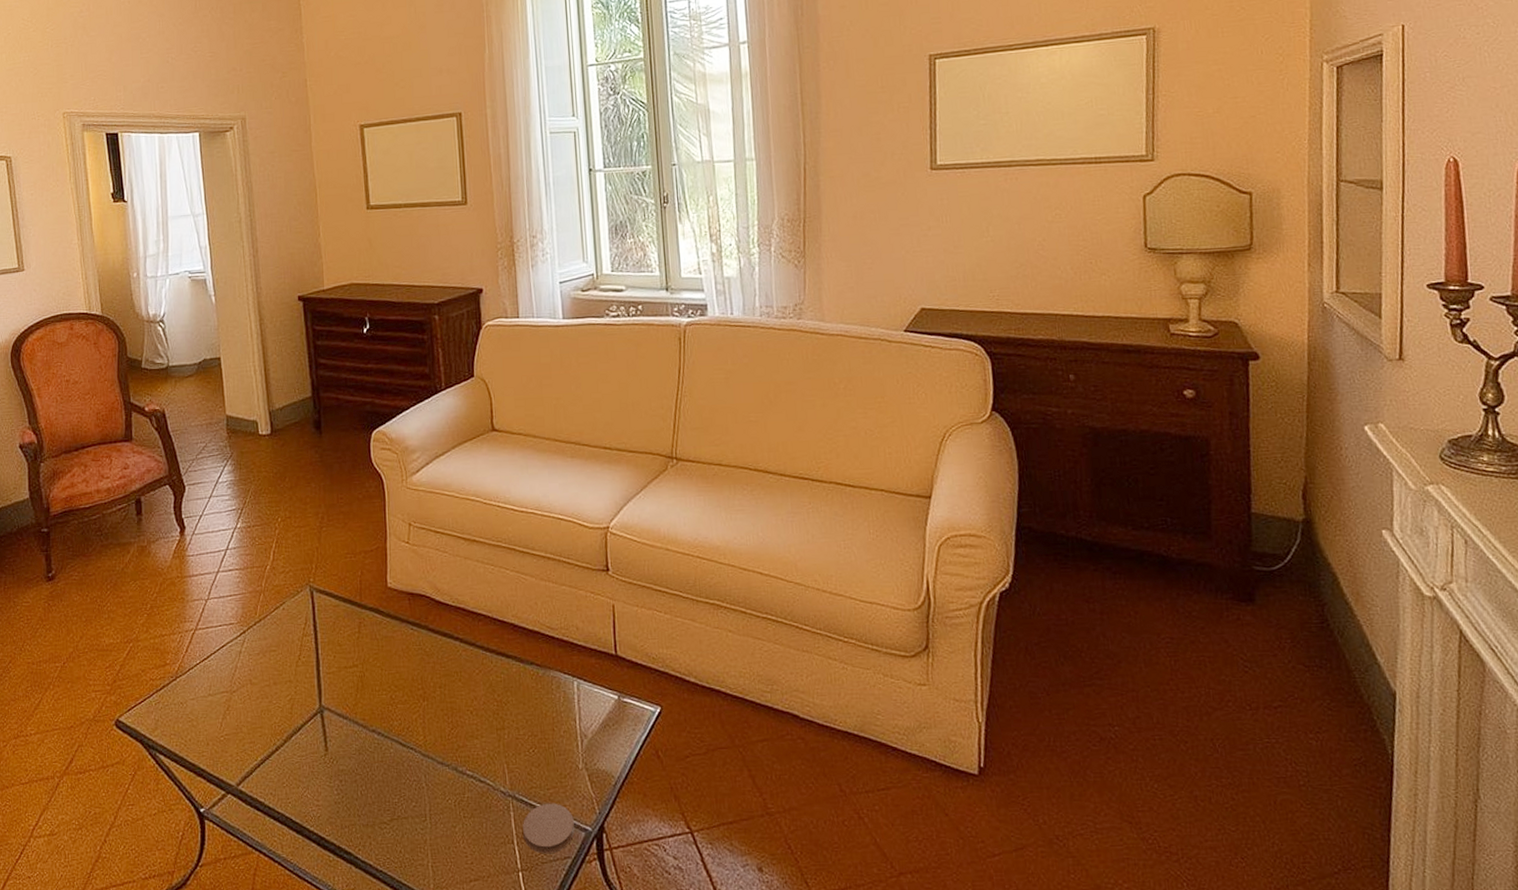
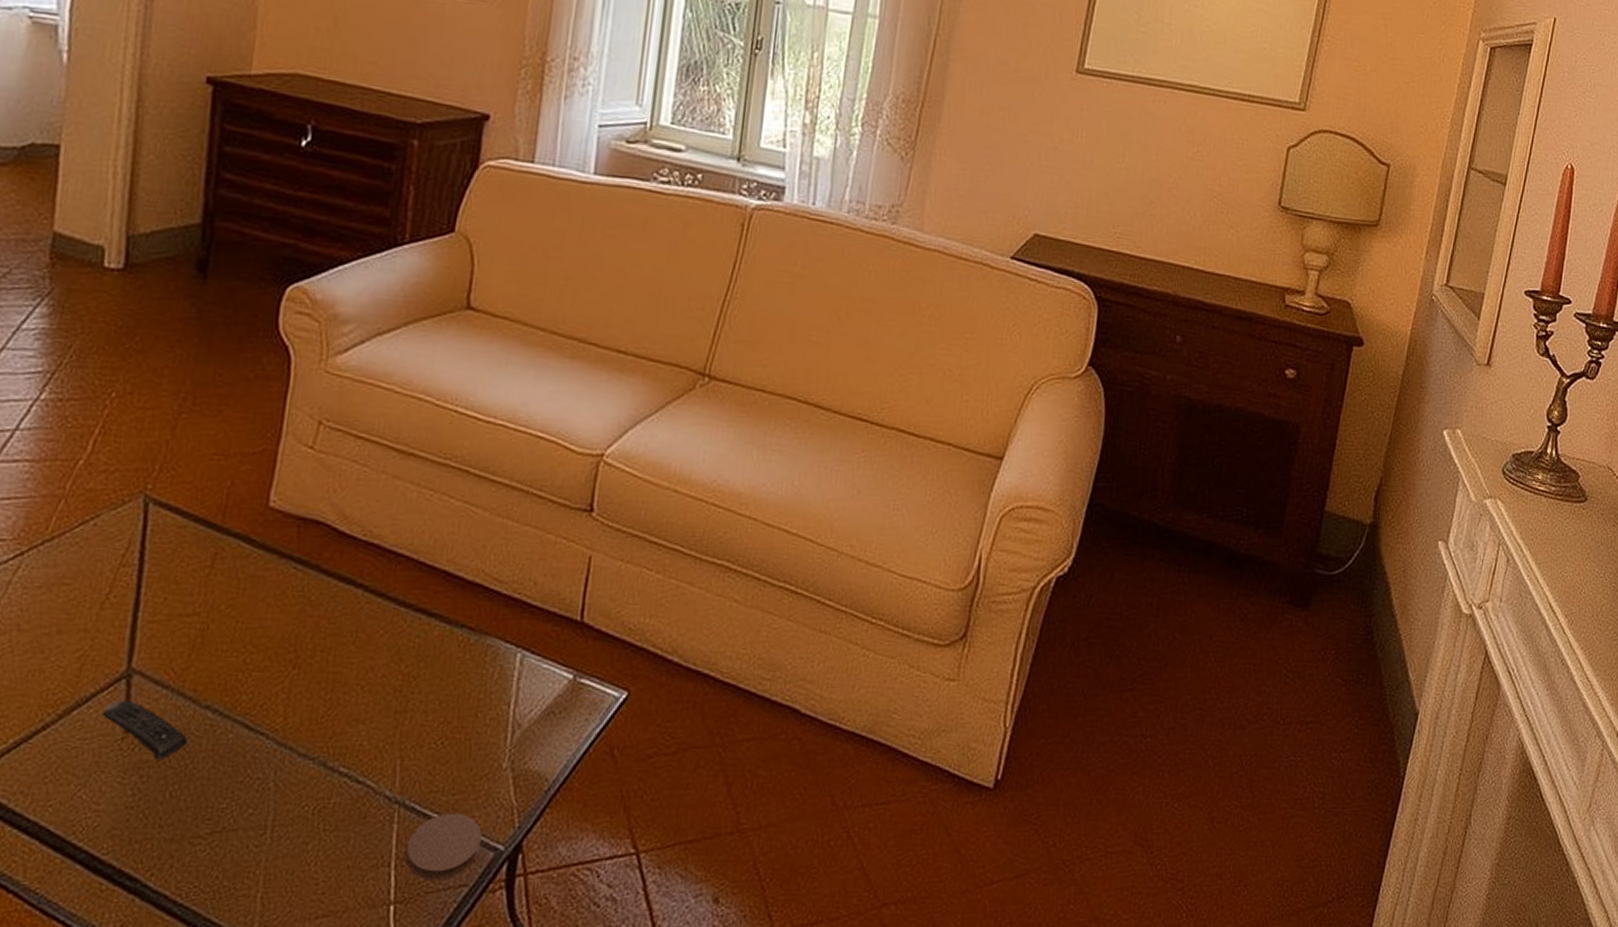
remote control: none [309,728,365,770] -> present [101,699,187,762]

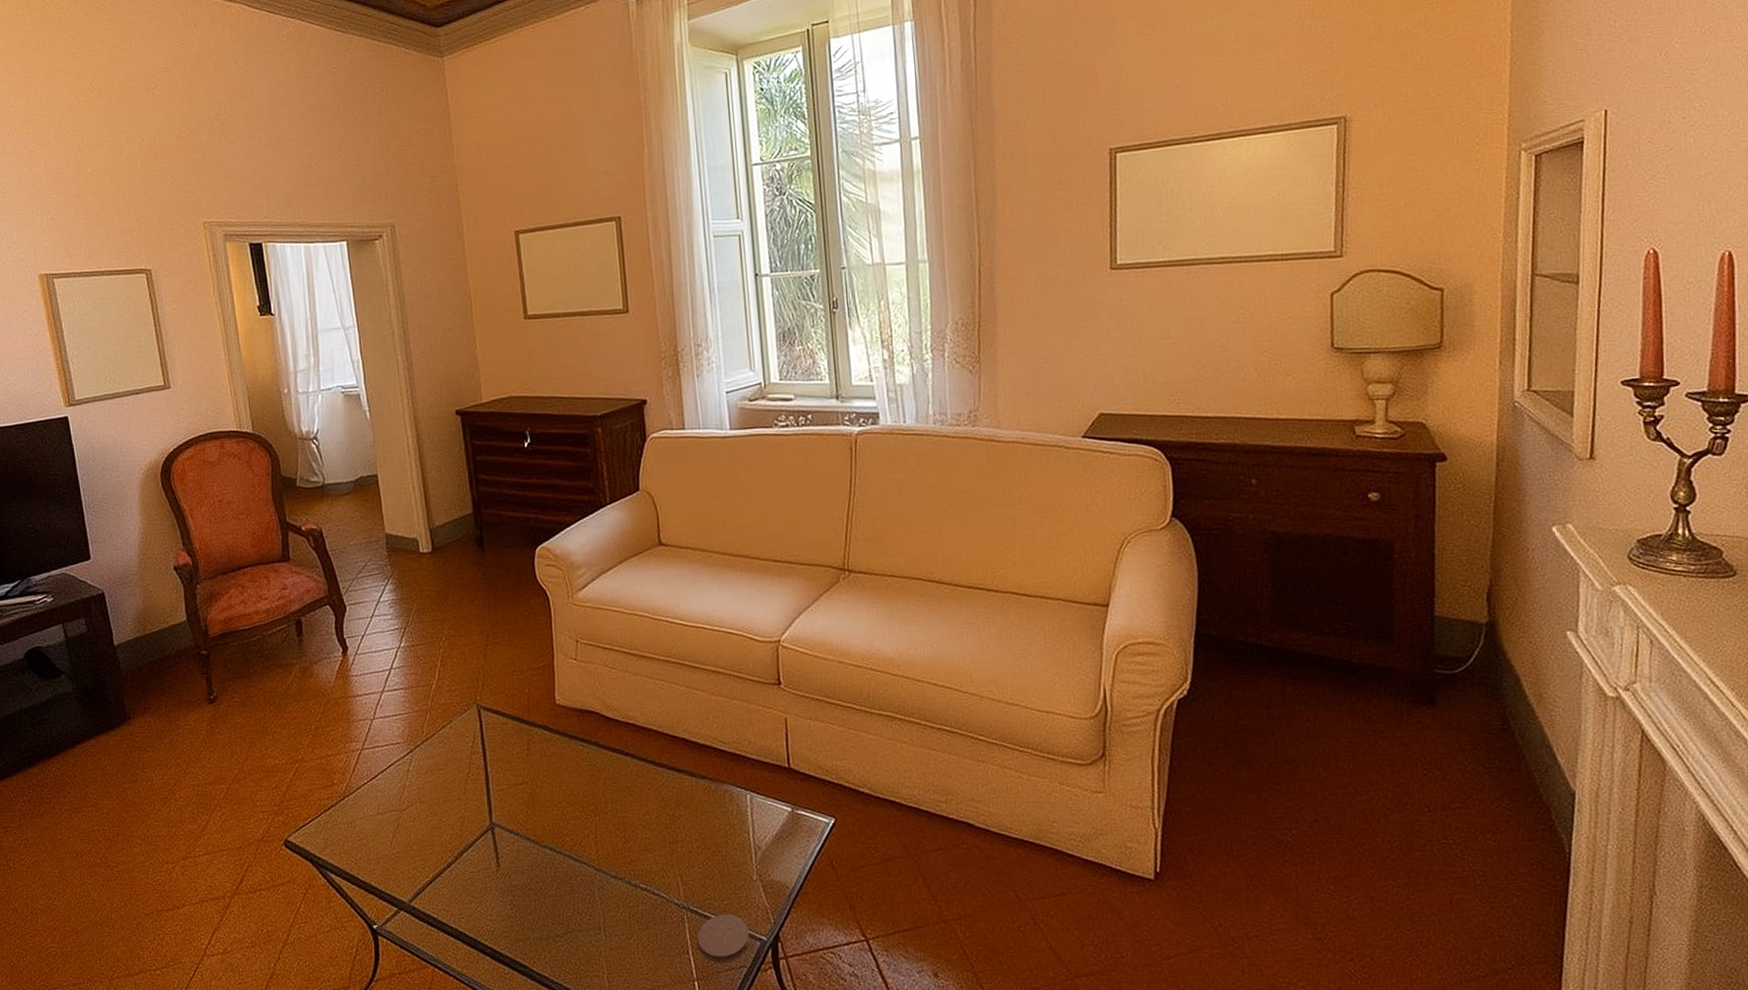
remote control: present [101,699,187,762] -> none [481,844,538,886]

